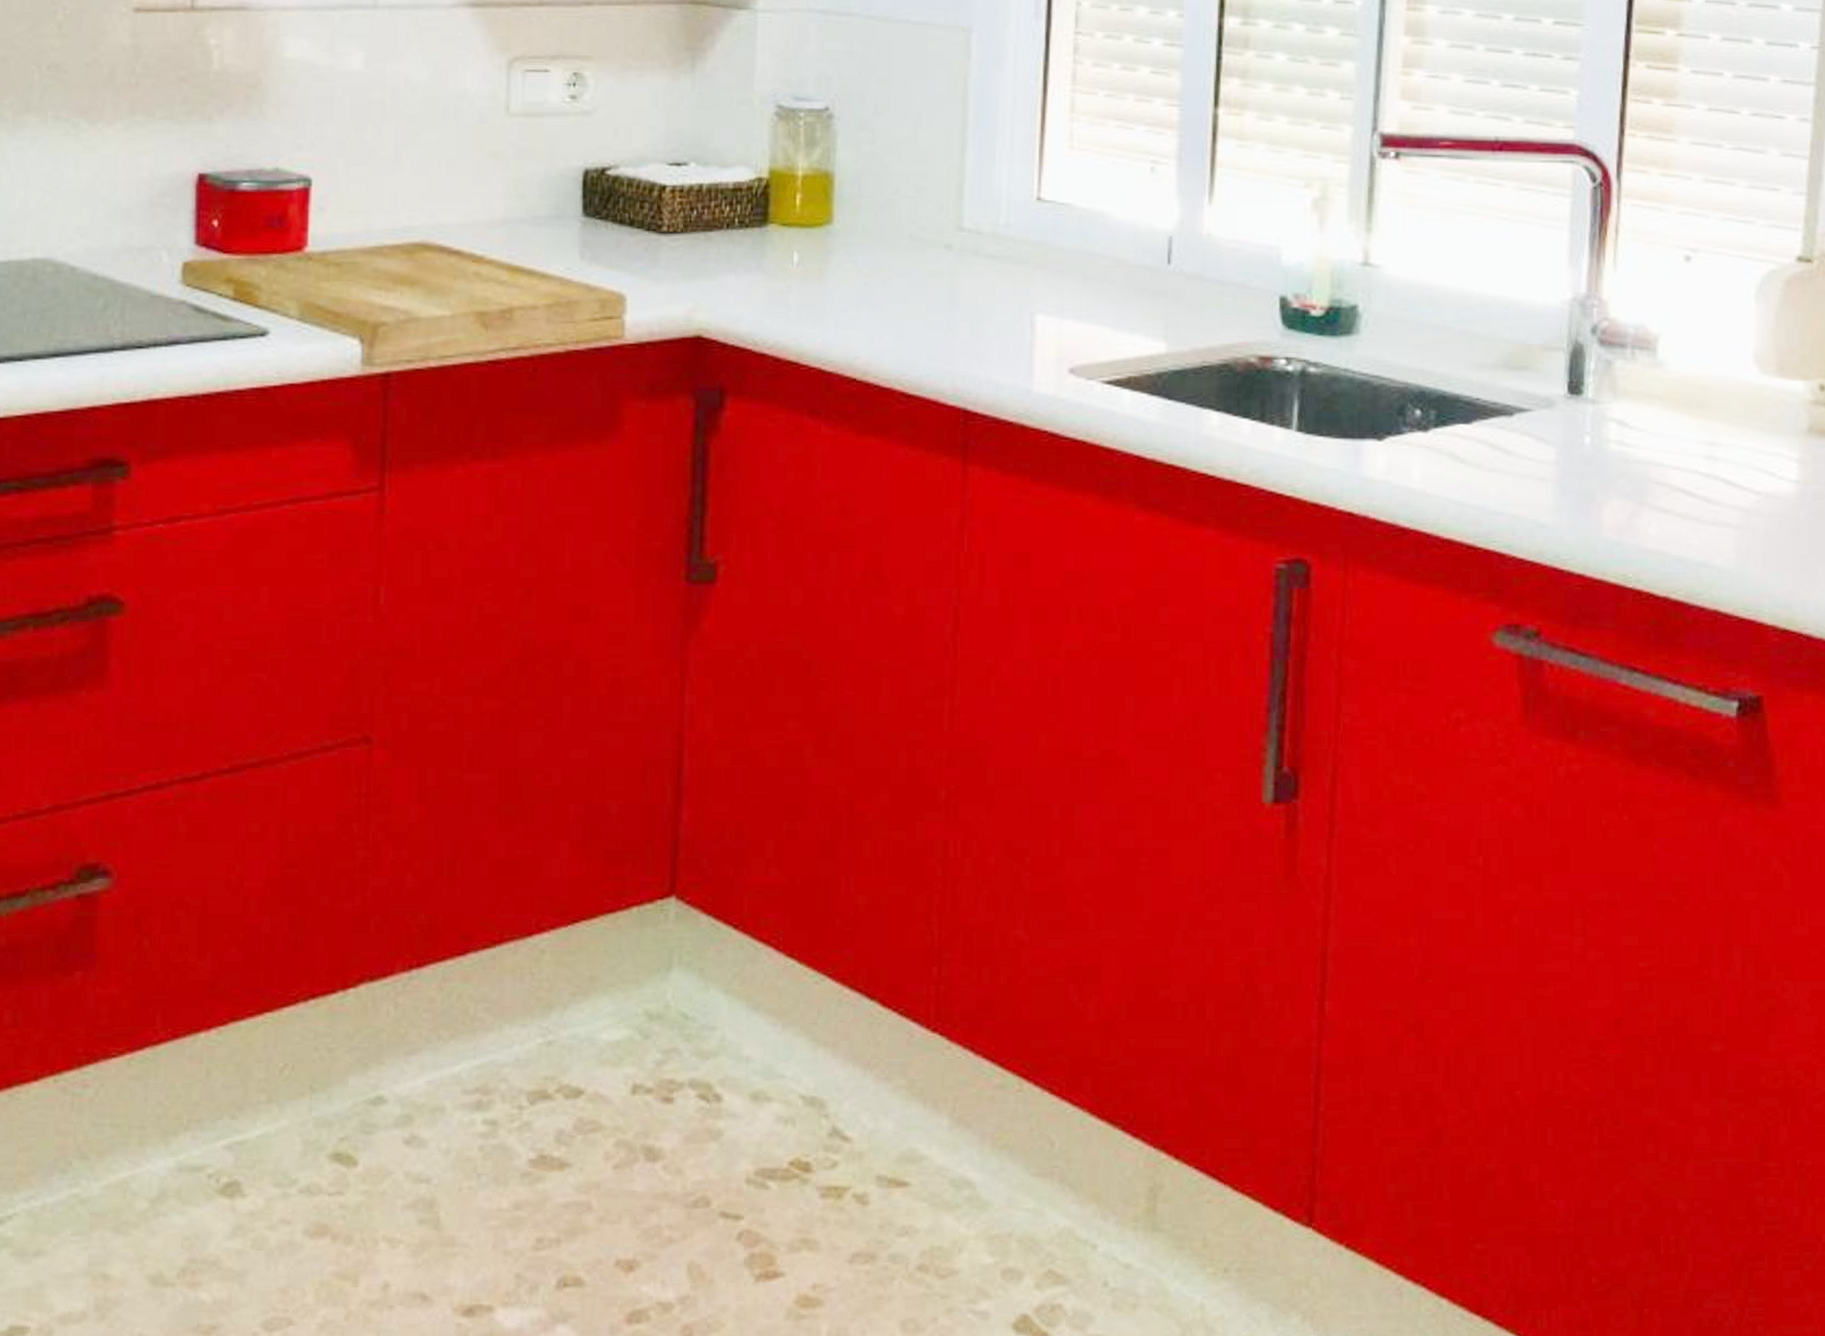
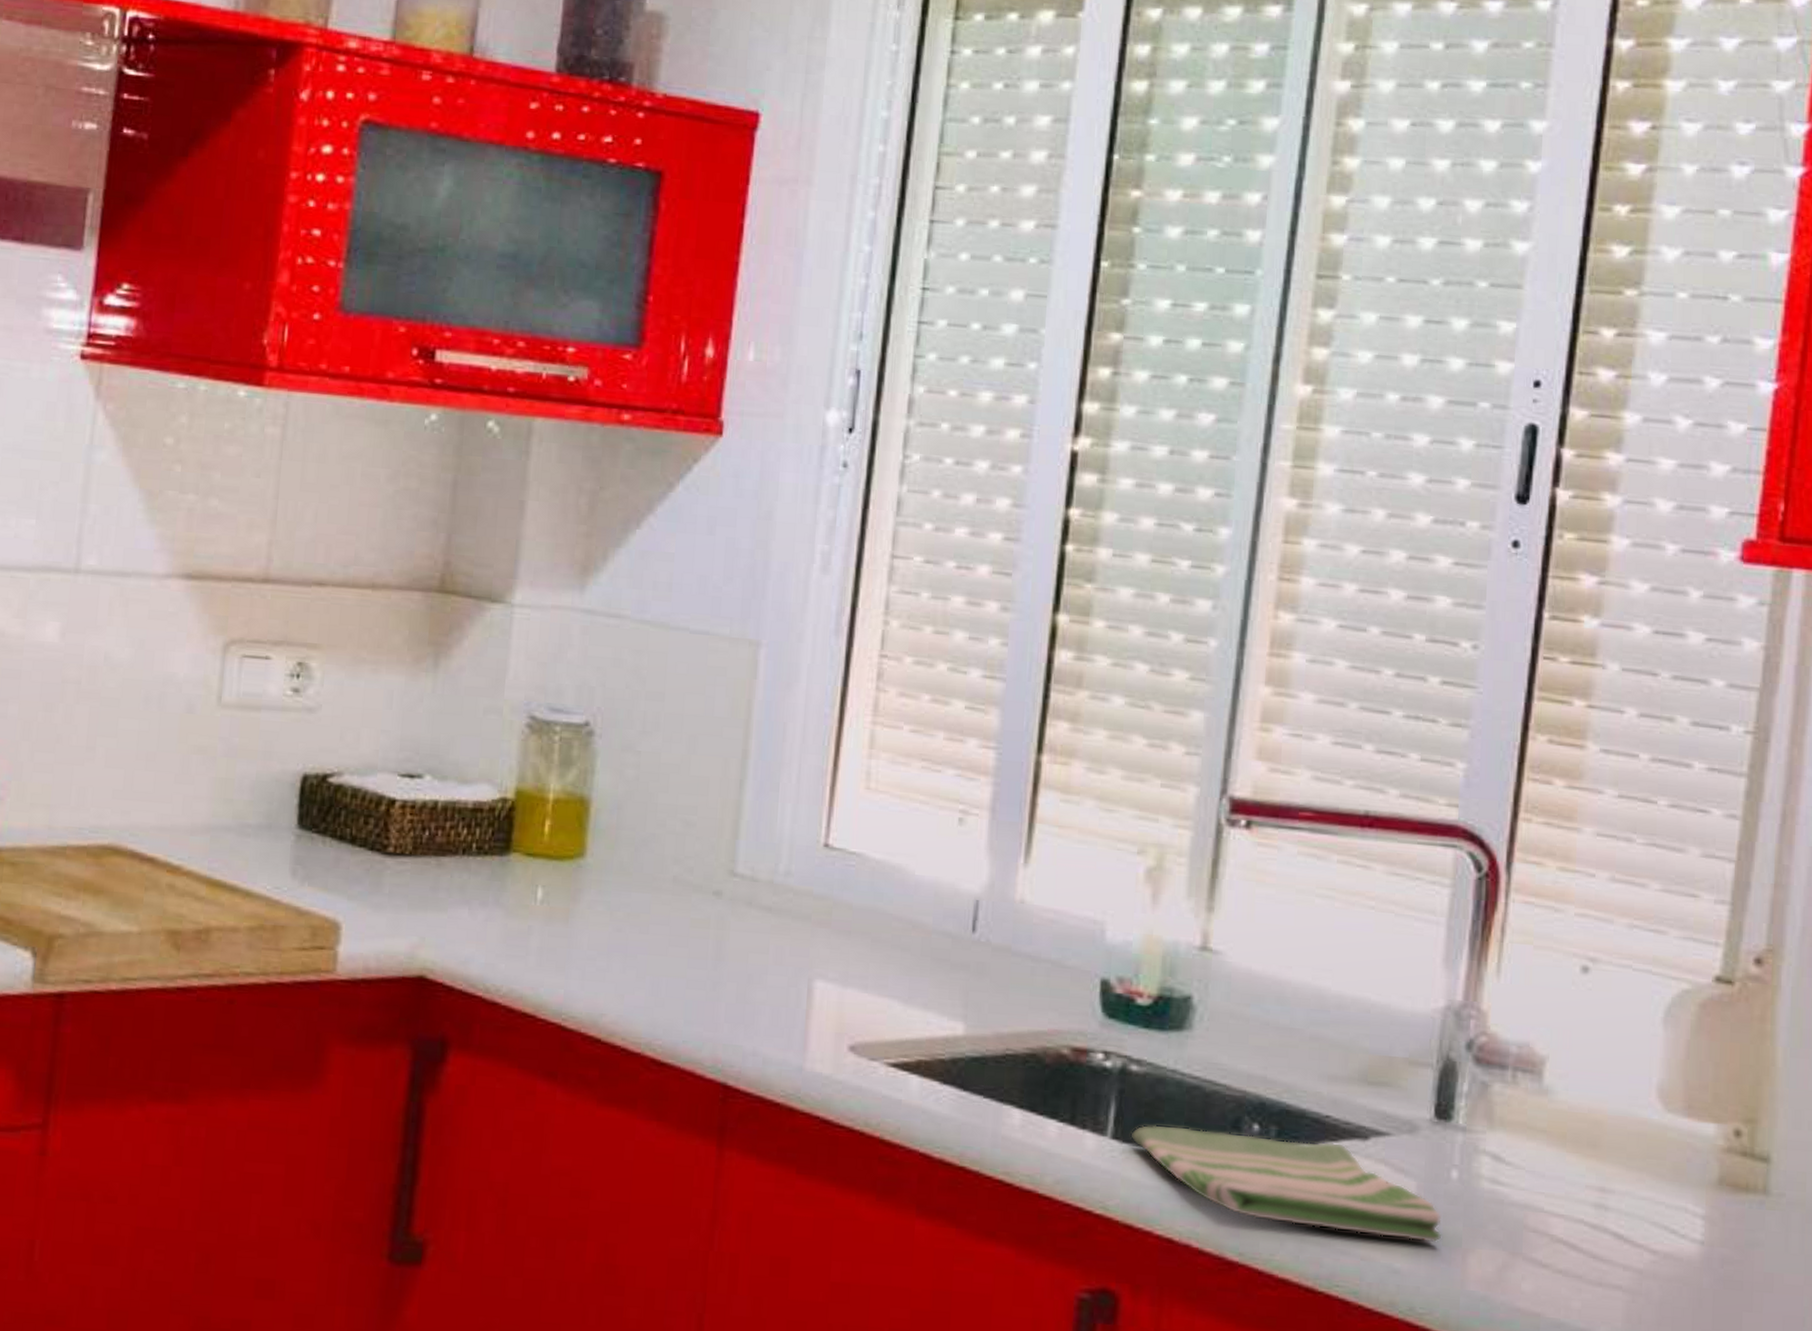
dish towel: none [1312,416,1580,499] -> present [1130,1124,1442,1243]

